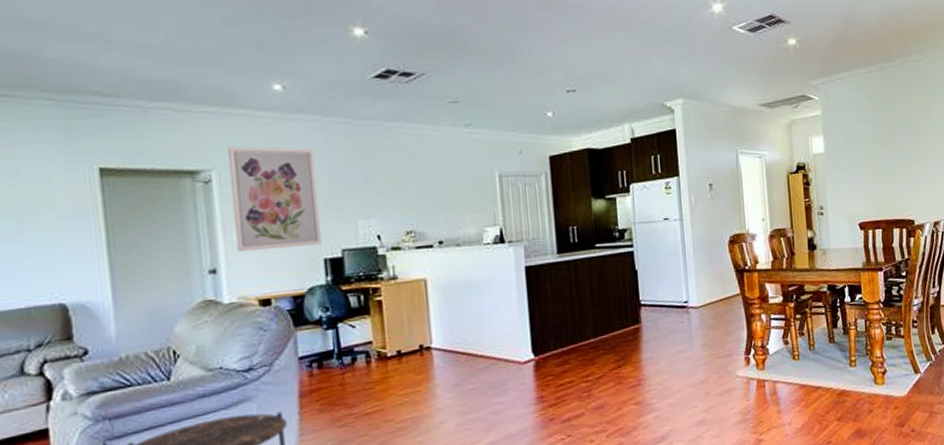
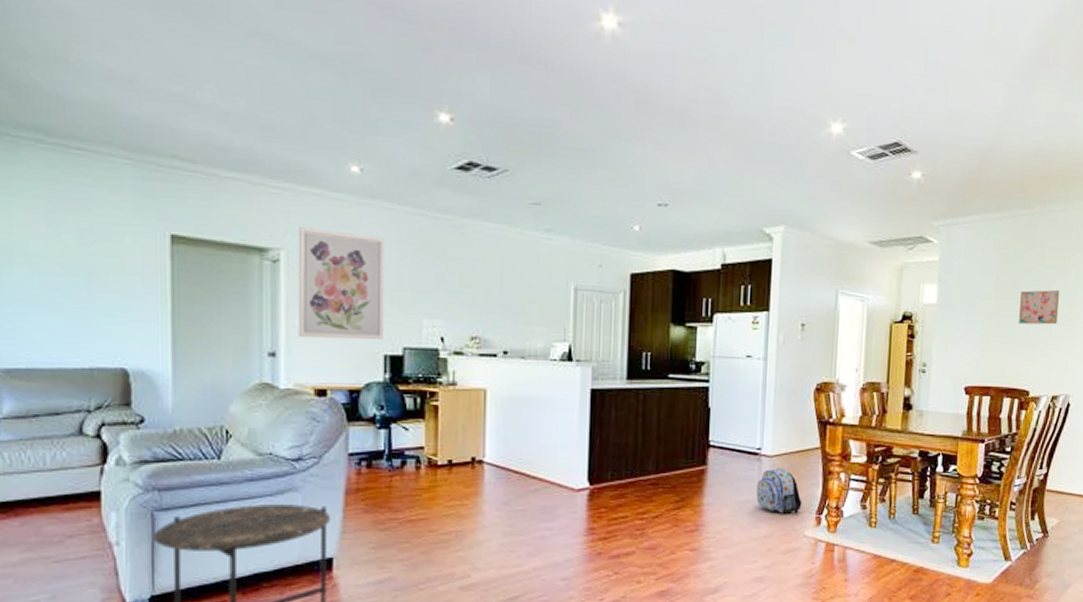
backpack: none [688,317,731,359] -> present [756,468,802,514]
wall art: none [895,129,930,162] -> present [1019,290,1060,325]

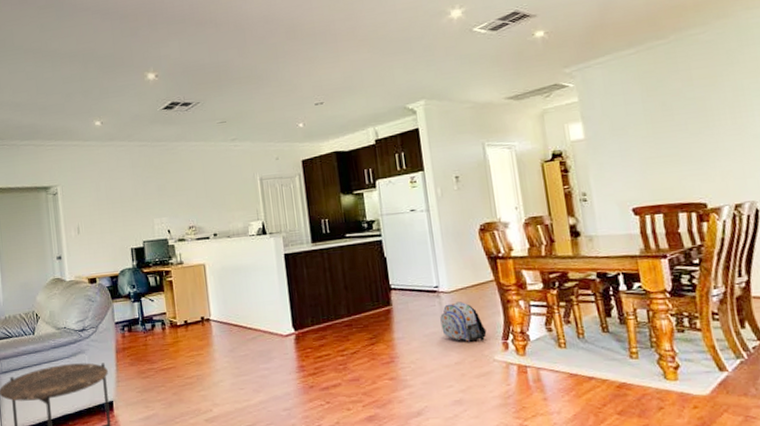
wall art: present [298,227,385,340] -> none [67,166,129,244]
wall art: present [1019,290,1060,325] -> none [674,105,724,143]

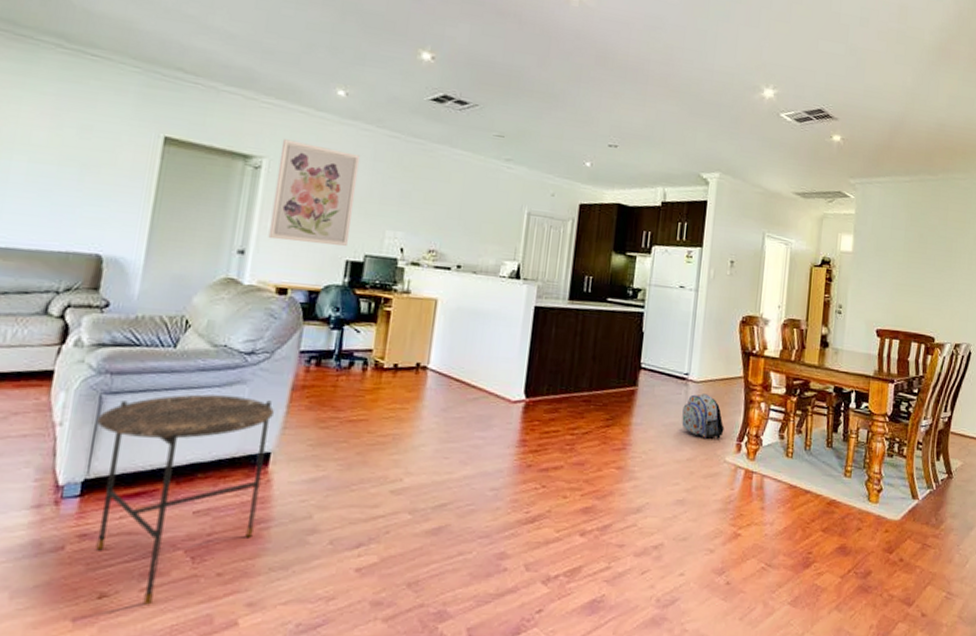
wall art: none [67,166,129,244] -> present [268,139,361,246]

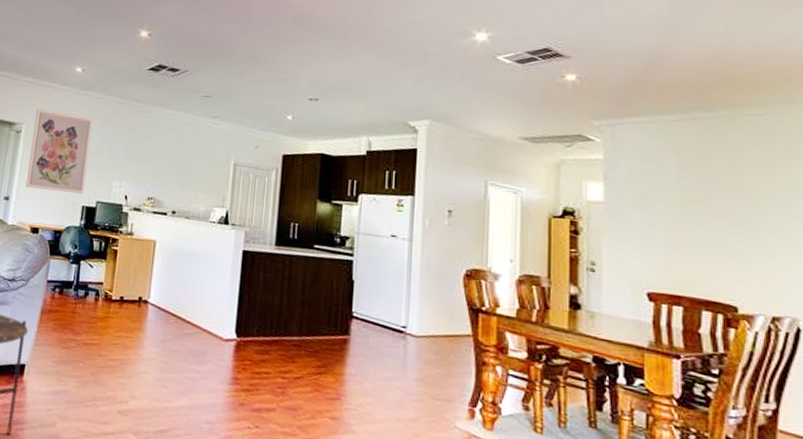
backpack: present [682,393,724,439] -> none [401,349,453,402]

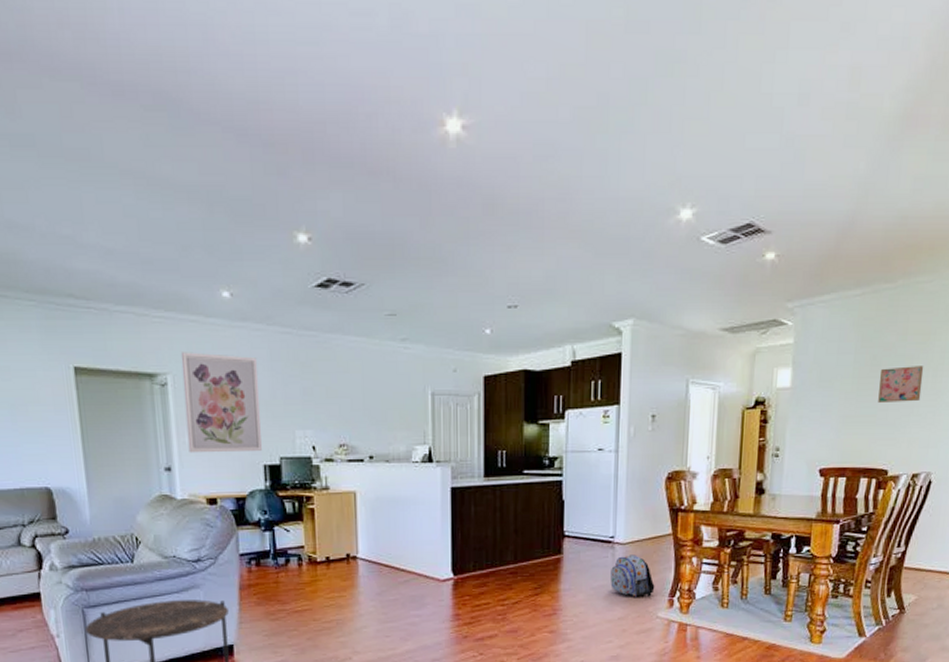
backpack: none [401,349,453,402] -> present [610,554,655,597]
wall art: none [713,195,769,236] -> present [878,366,924,403]

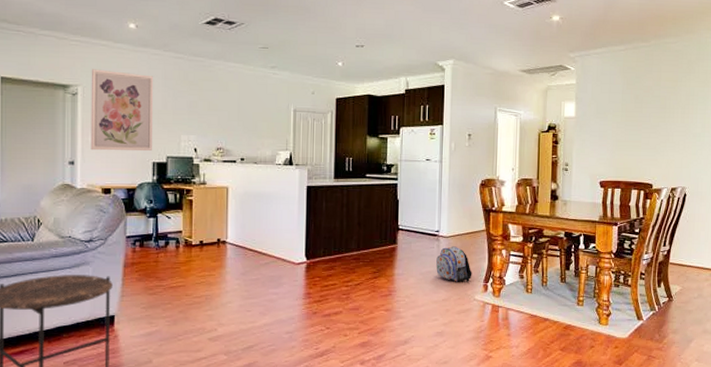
wall art: present [878,366,924,403] -> none [642,104,675,132]

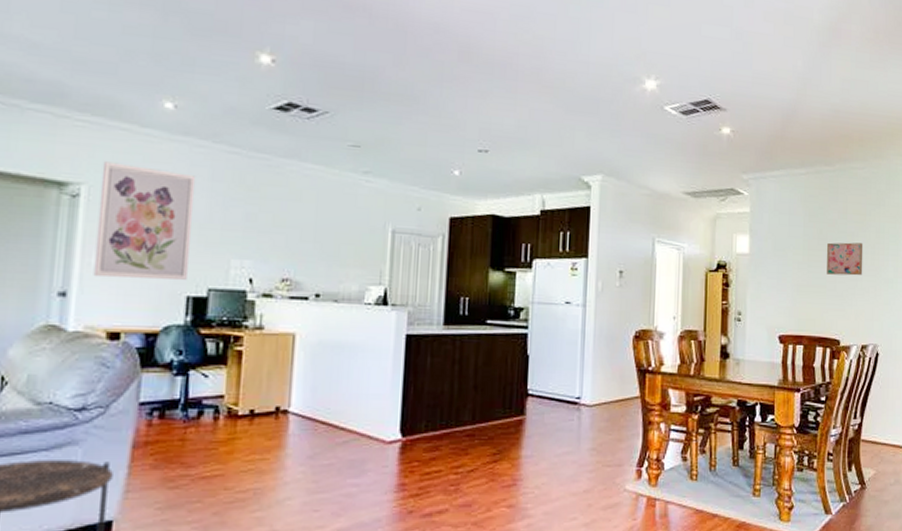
backpack: present [436,246,472,282] -> none [576,418,622,467]
wall art: none [642,104,675,132] -> present [827,242,863,276]

